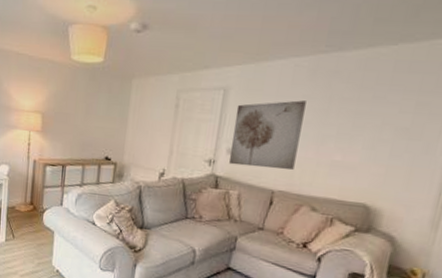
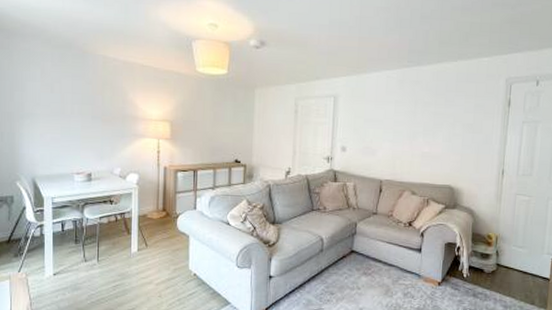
wall art: present [228,100,306,171] -> none [343,105,398,162]

